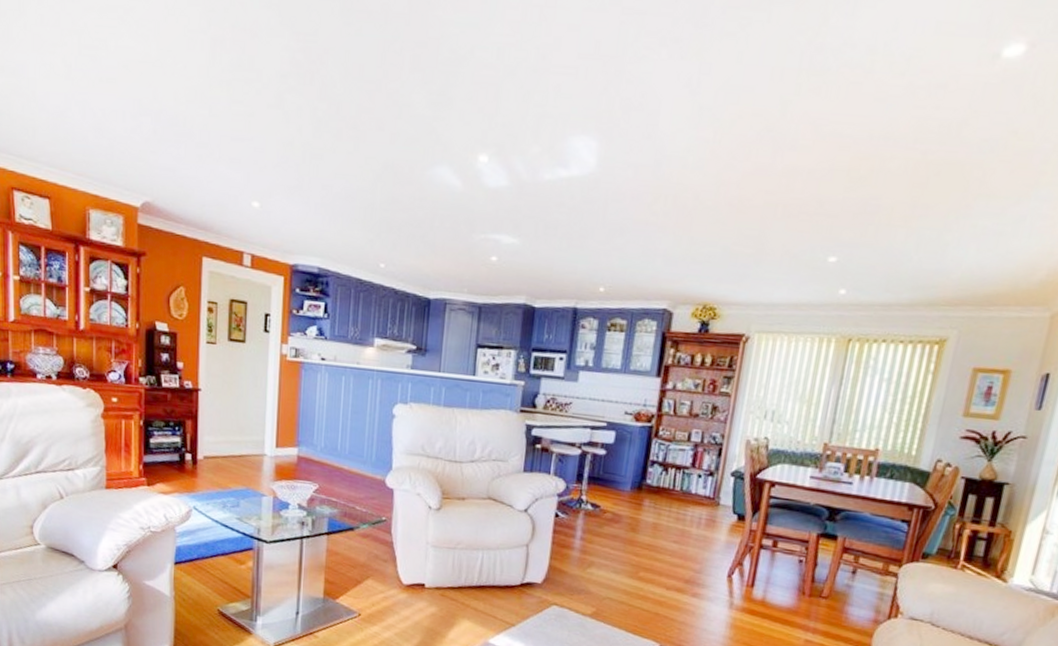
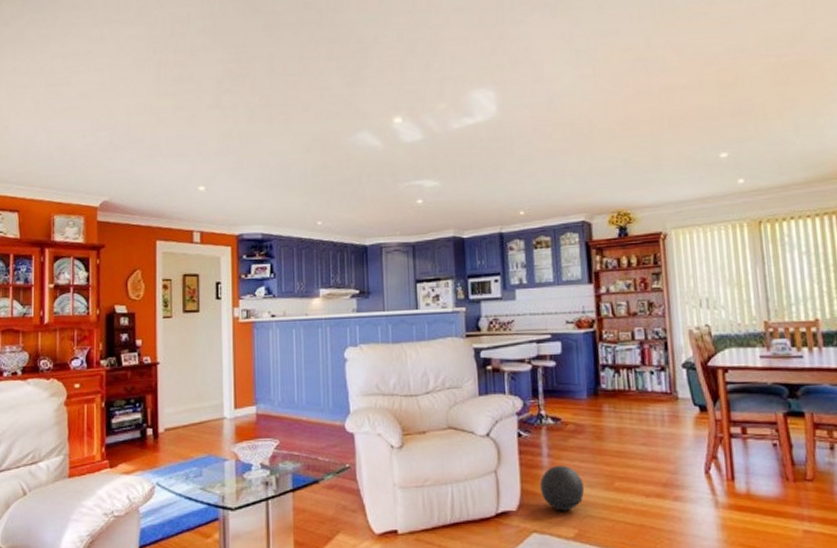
ball: none [567,548,610,591] -> present [540,464,585,511]

